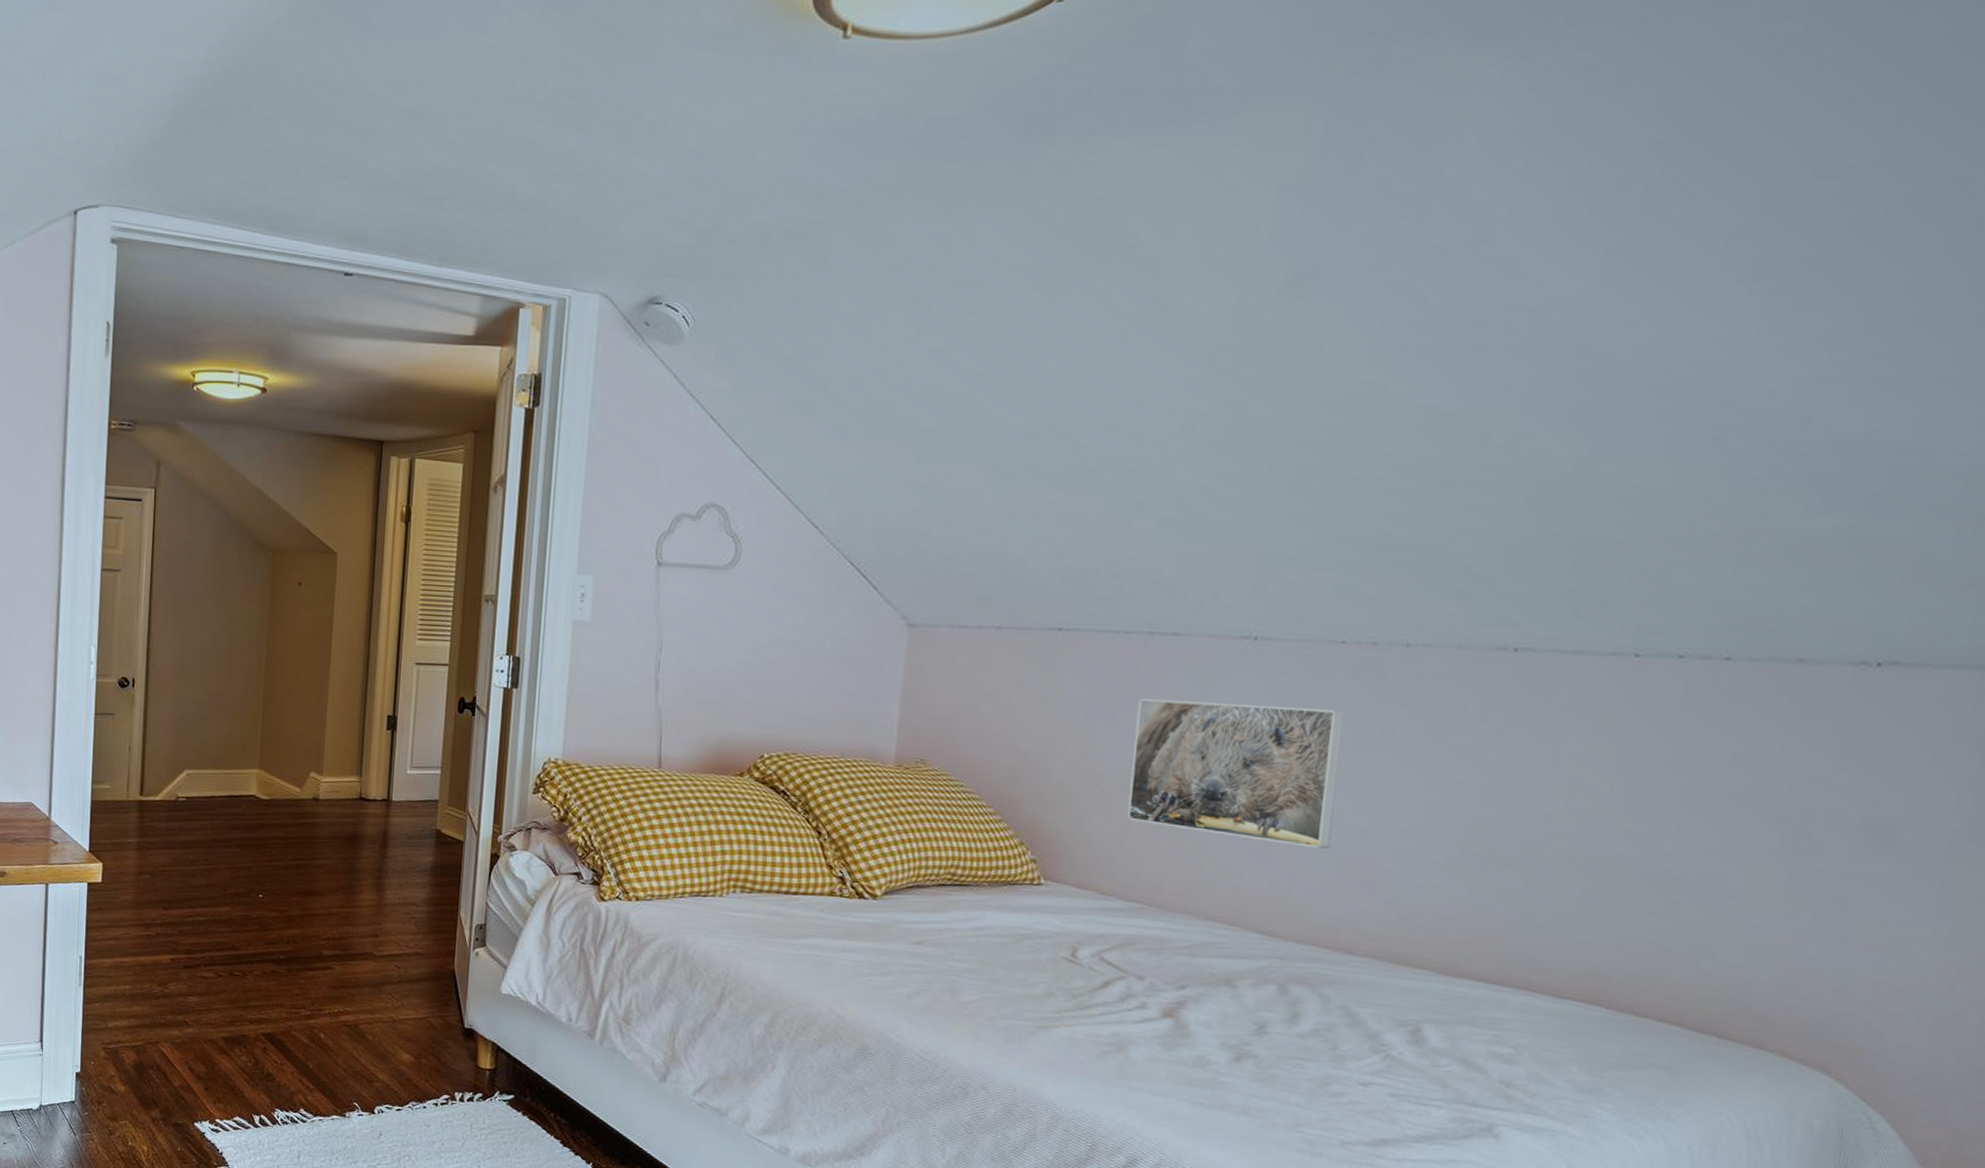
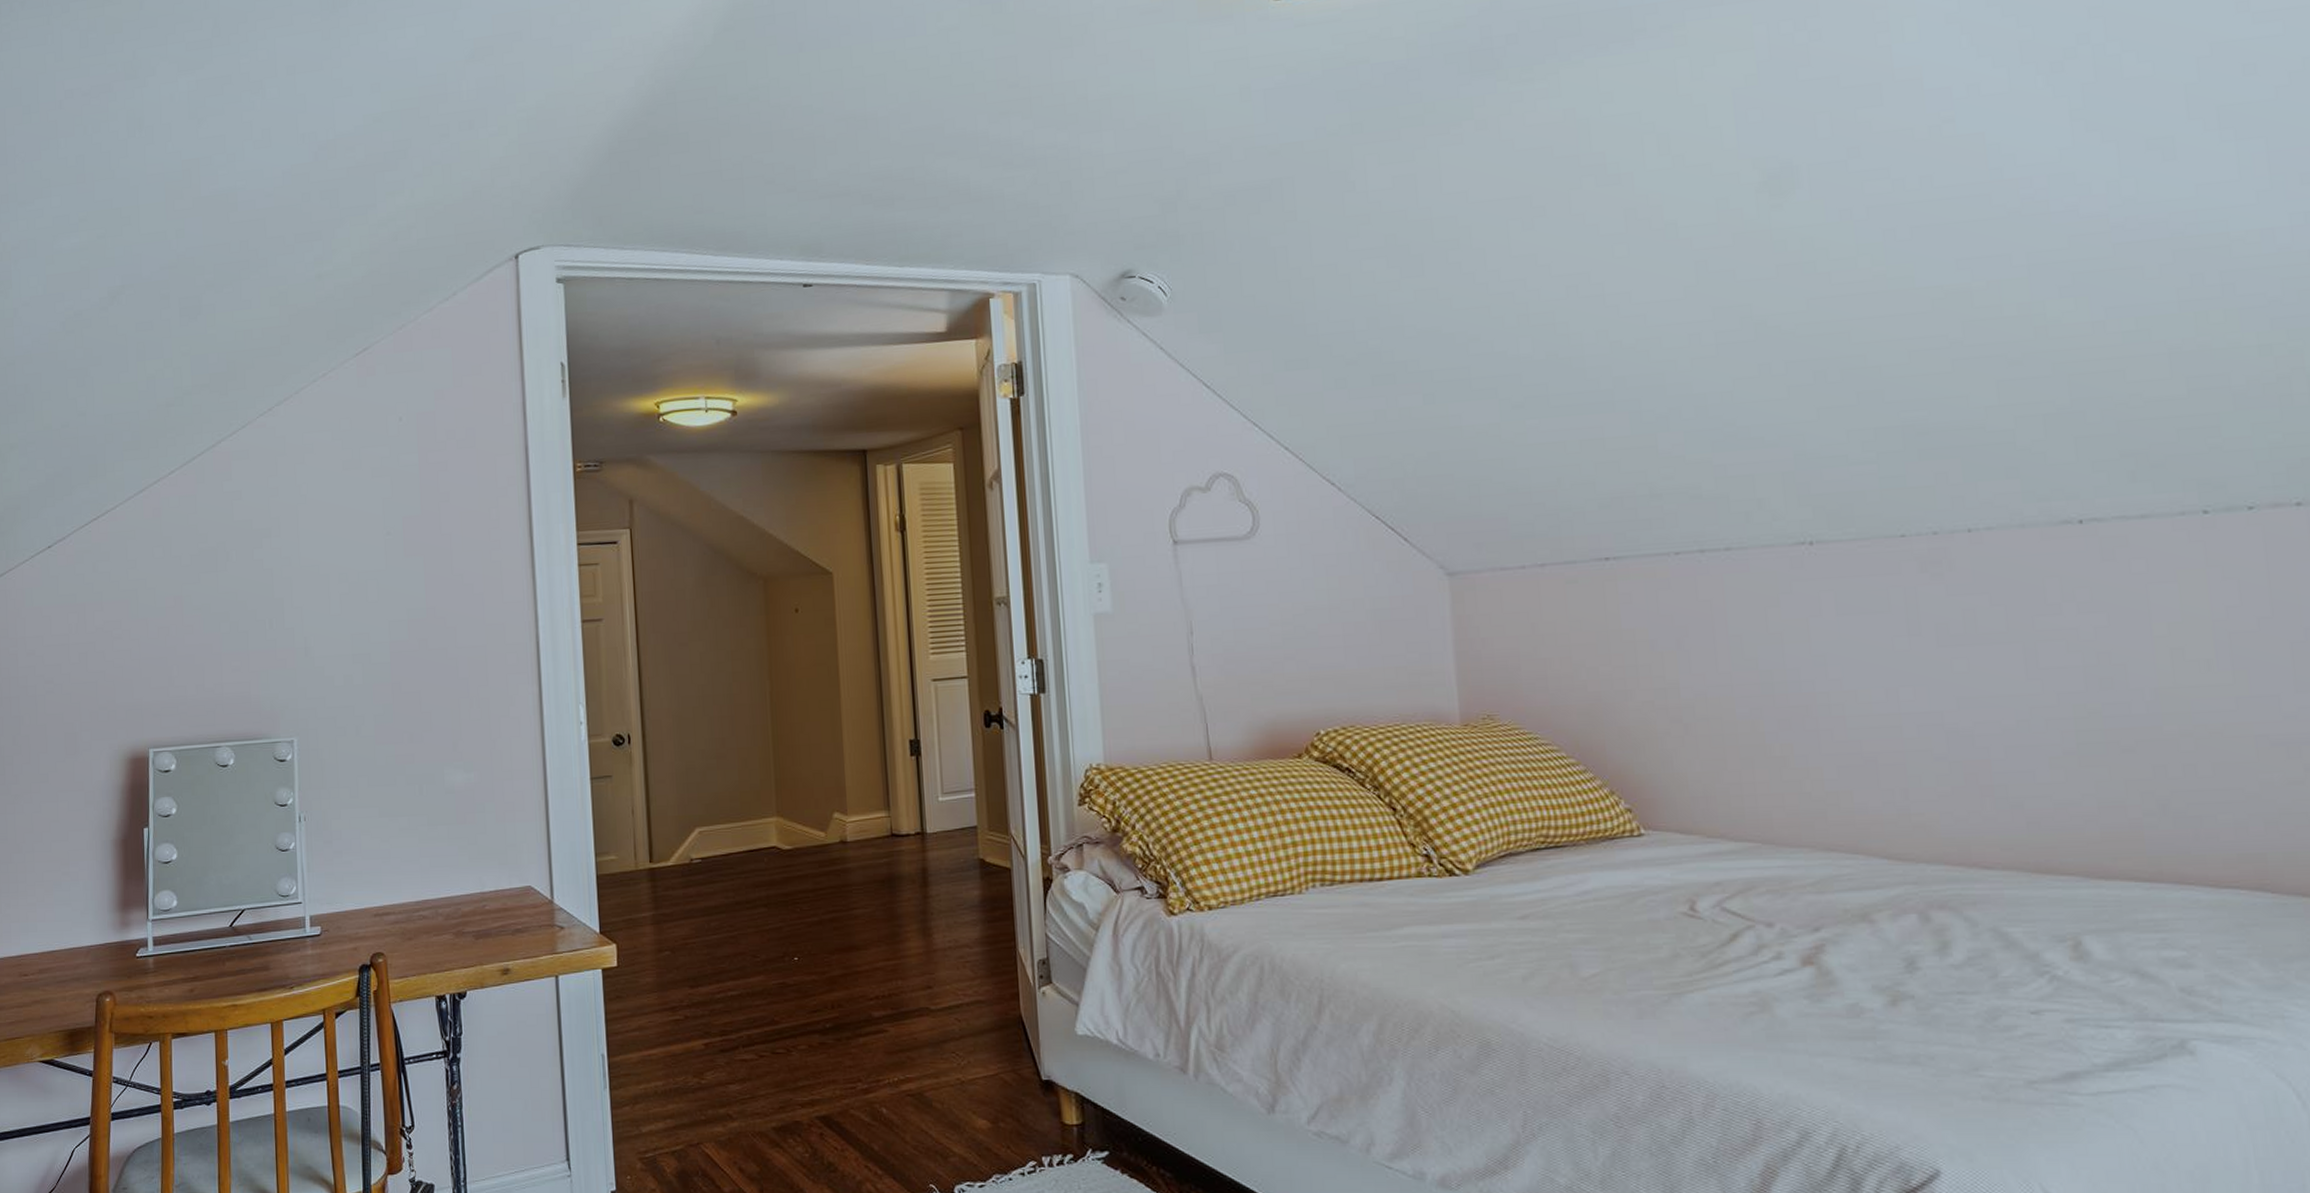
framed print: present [1126,698,1345,849] -> none [1704,606,1939,758]

